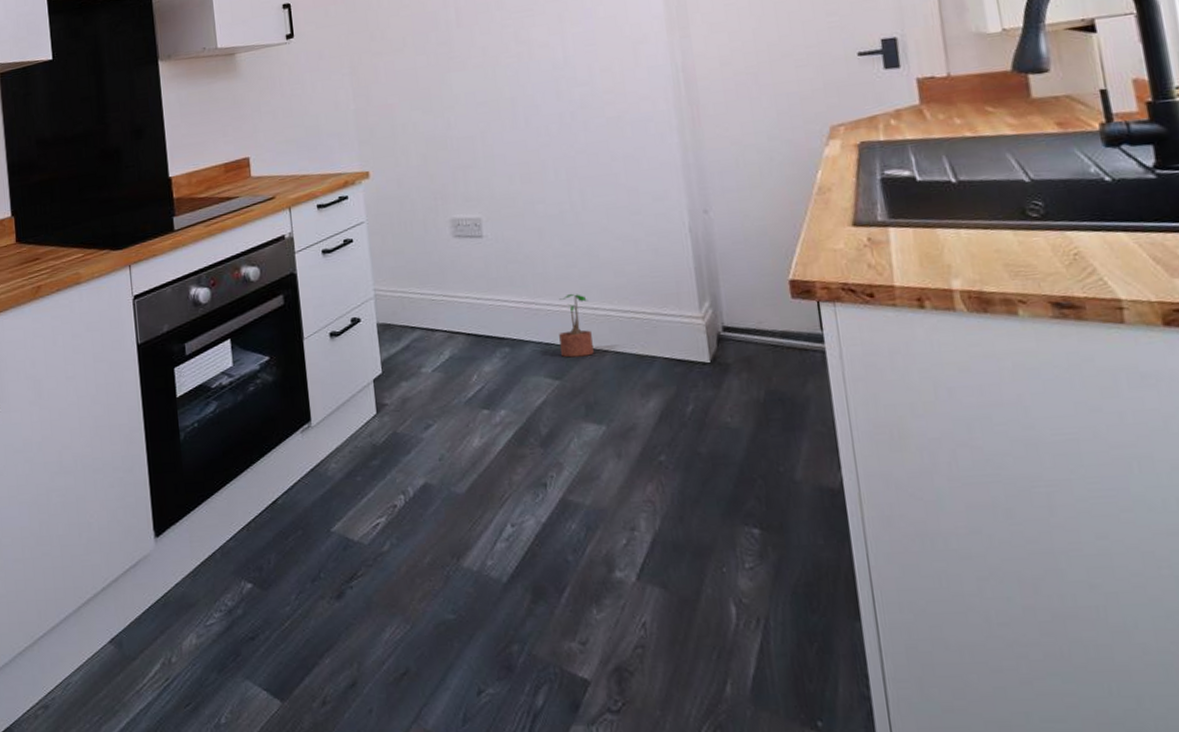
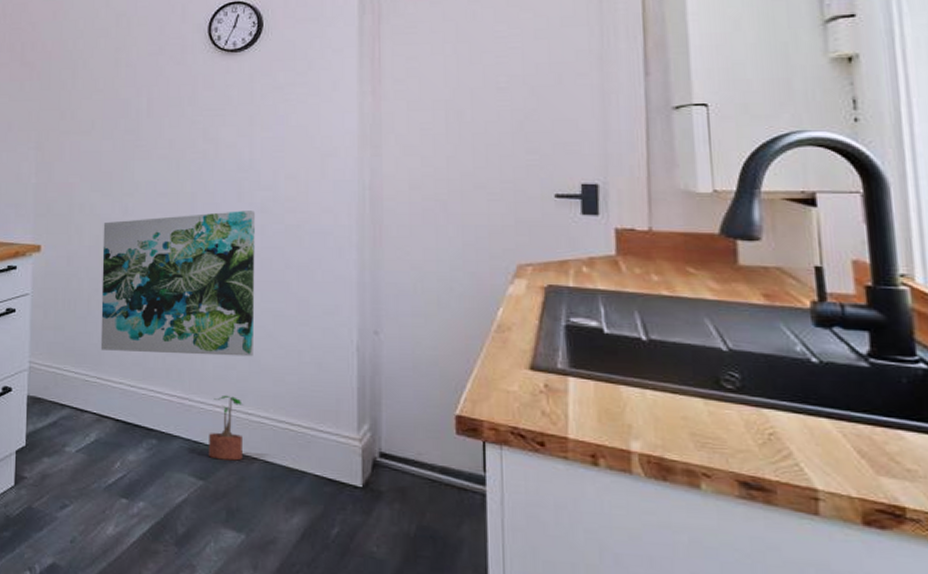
wall art: none [428,107,592,268] -> present [100,211,255,357]

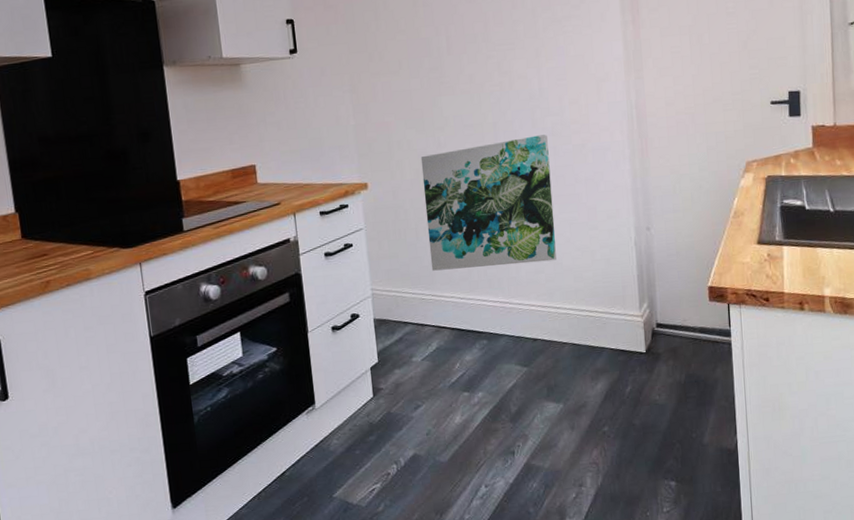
potted plant: present [209,395,244,461] -> none [528,295,556,349]

